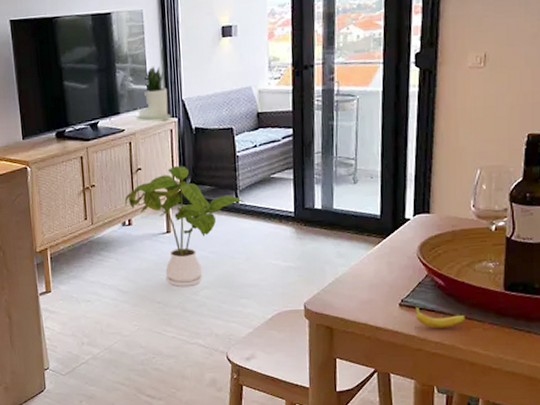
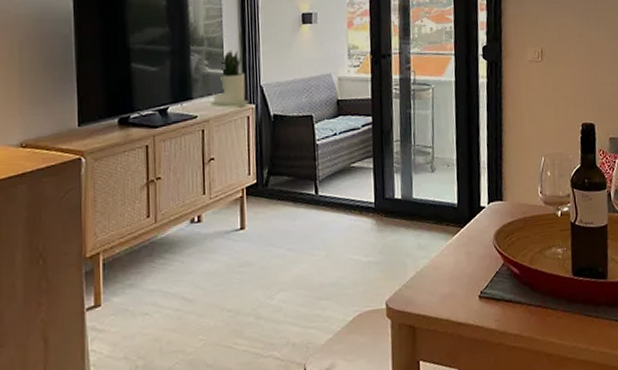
house plant: present [124,166,246,288] -> none [194,155,326,291]
fruit: present [415,306,466,329] -> none [494,297,541,320]

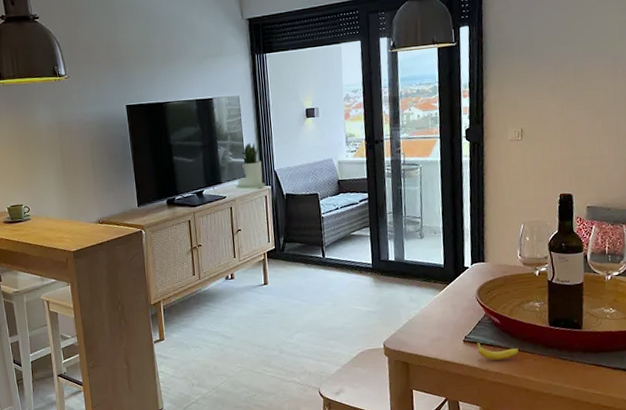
fruit: none [494,297,541,320] -> present [477,341,520,361]

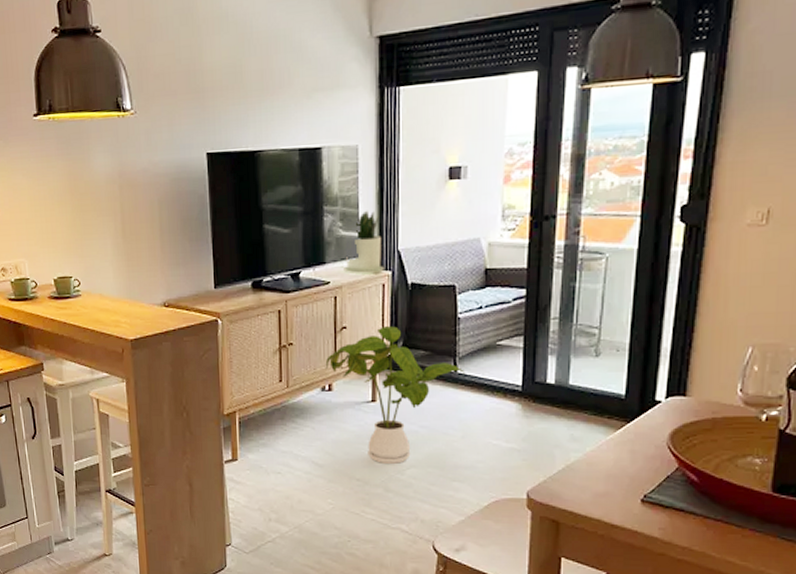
house plant: none [227,226,331,332] -> present [325,326,466,465]
fruit: present [477,341,520,361] -> none [660,503,723,532]

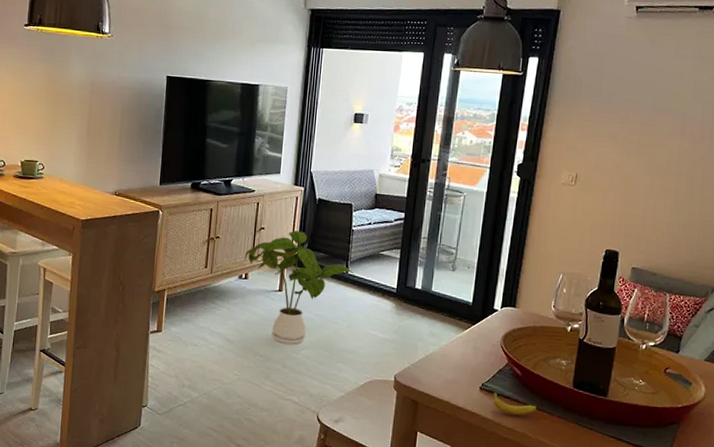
planter: present [343,210,385,275] -> none [267,137,299,188]
fruit: none [660,503,723,532] -> present [493,391,538,416]

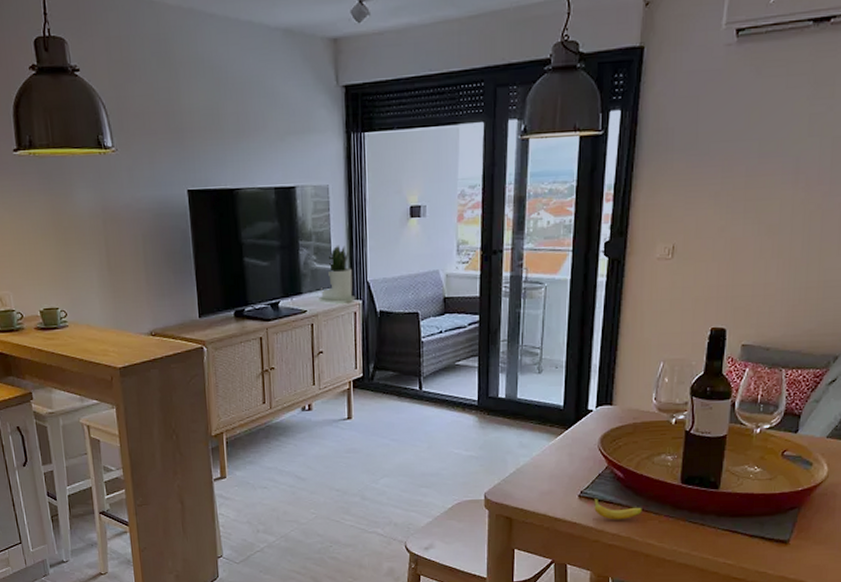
house plant: present [244,231,355,345] -> none [304,350,430,476]
planter: none [267,137,299,188] -> present [319,244,356,304]

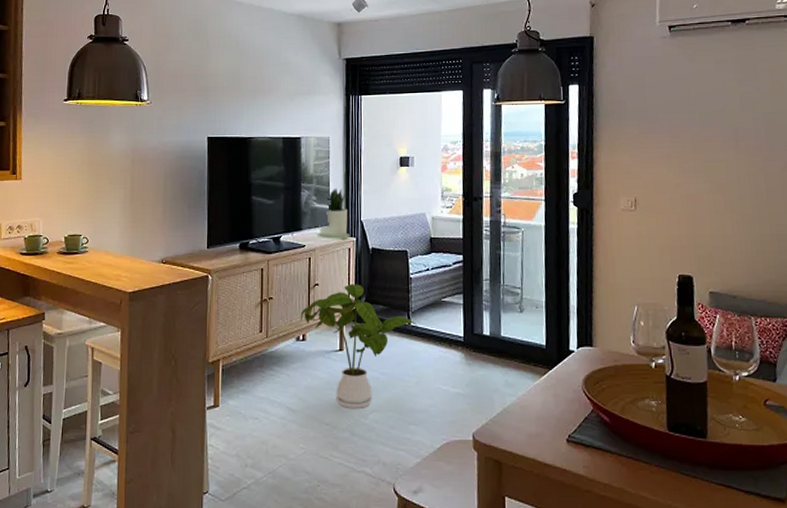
house plant: none [304,350,430,476] -> present [300,284,418,410]
fruit: present [594,497,643,520] -> none [582,443,633,469]

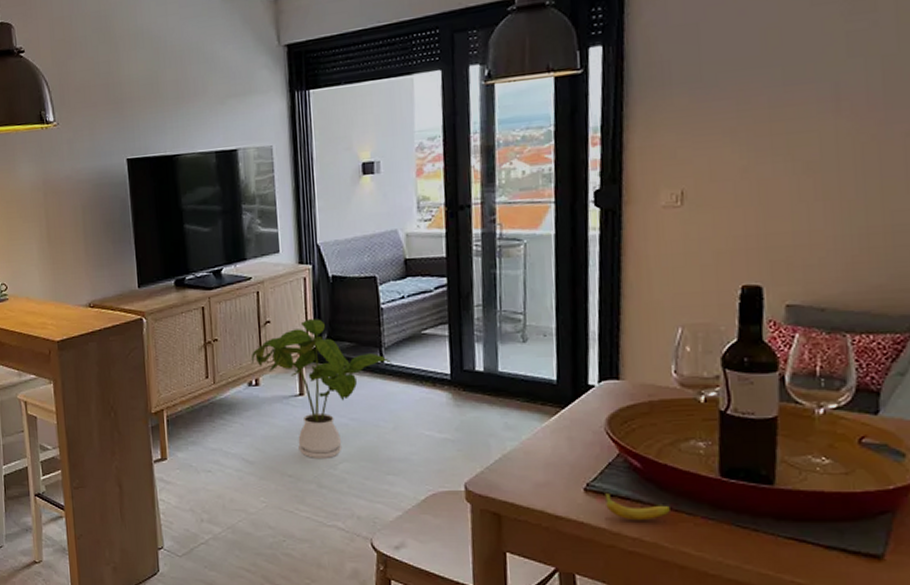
planter: present [317,188,350,240] -> none [264,207,305,270]
fruit: none [582,443,633,469] -> present [605,492,672,521]

